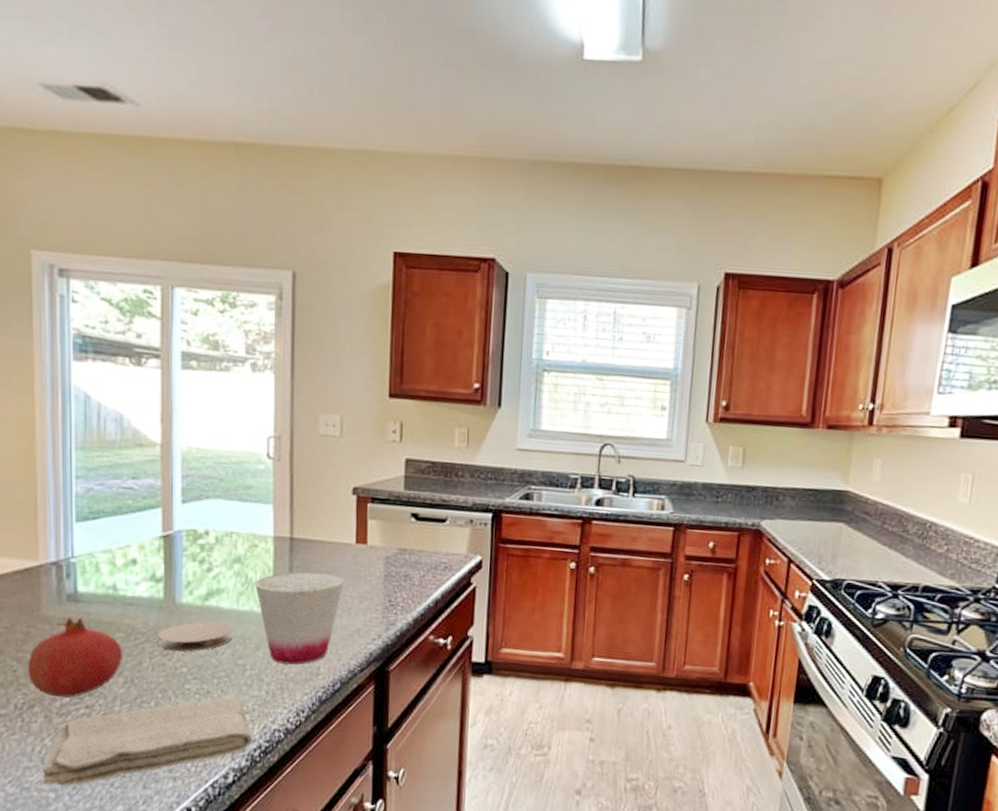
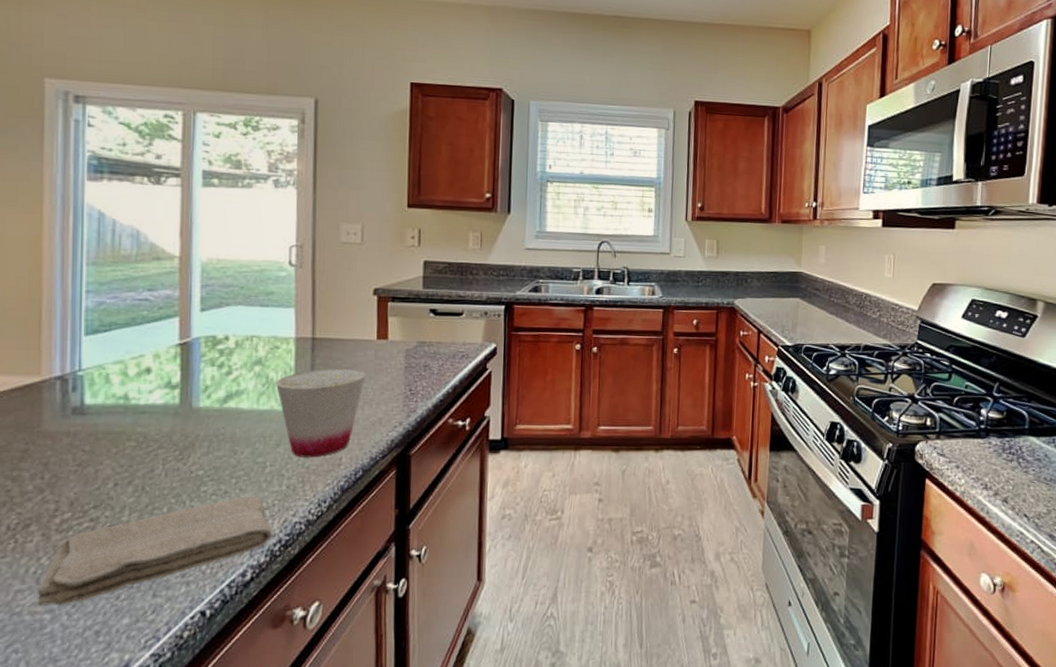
fruit: present [27,616,123,698] -> none [23,429,134,513]
coaster: present [158,621,233,652] -> none [172,423,252,455]

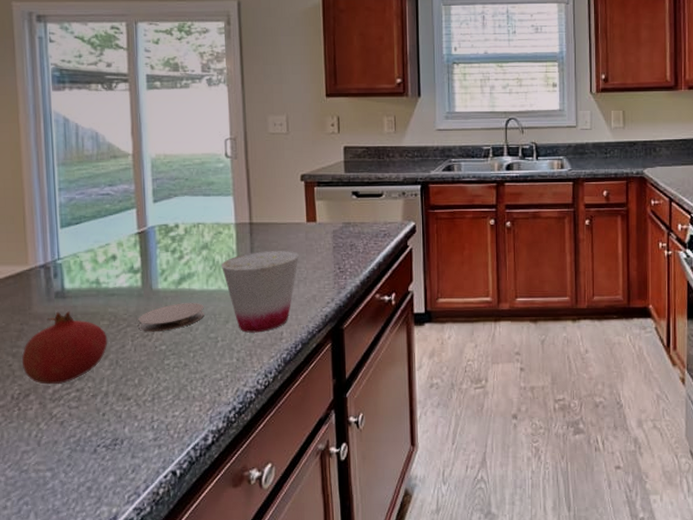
fruit: none [23,429,134,513] -> present [21,310,108,385]
washcloth: present [37,495,273,605] -> none [39,367,228,465]
coaster: none [172,423,252,455] -> present [138,303,204,332]

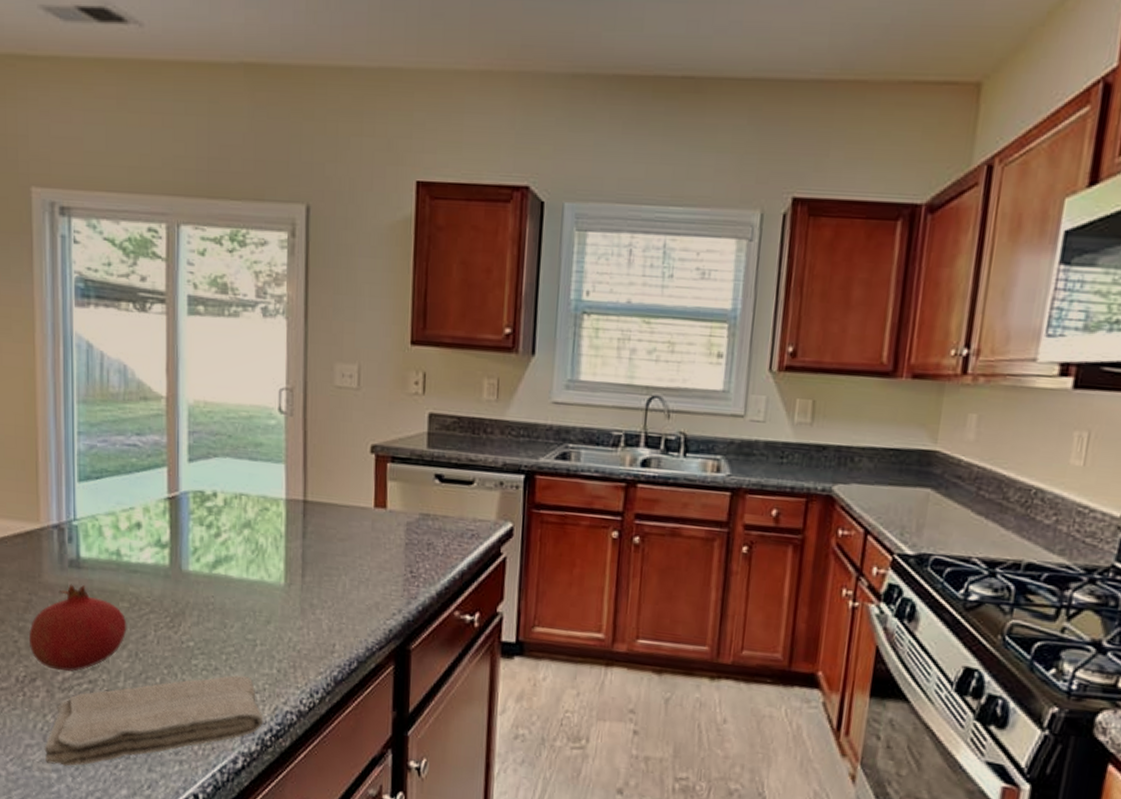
washcloth: none [39,367,228,465] -> present [44,675,264,766]
coaster: present [138,303,204,332] -> none [163,591,242,624]
cup: present [221,250,299,333] -> none [265,538,362,641]

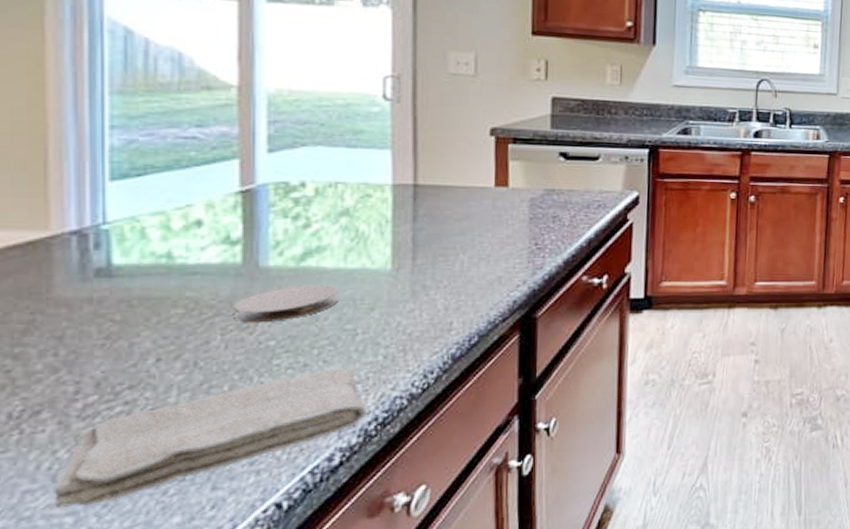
fruit: present [28,584,127,672] -> none [29,294,182,397]
coaster: none [163,591,242,624] -> present [234,285,339,323]

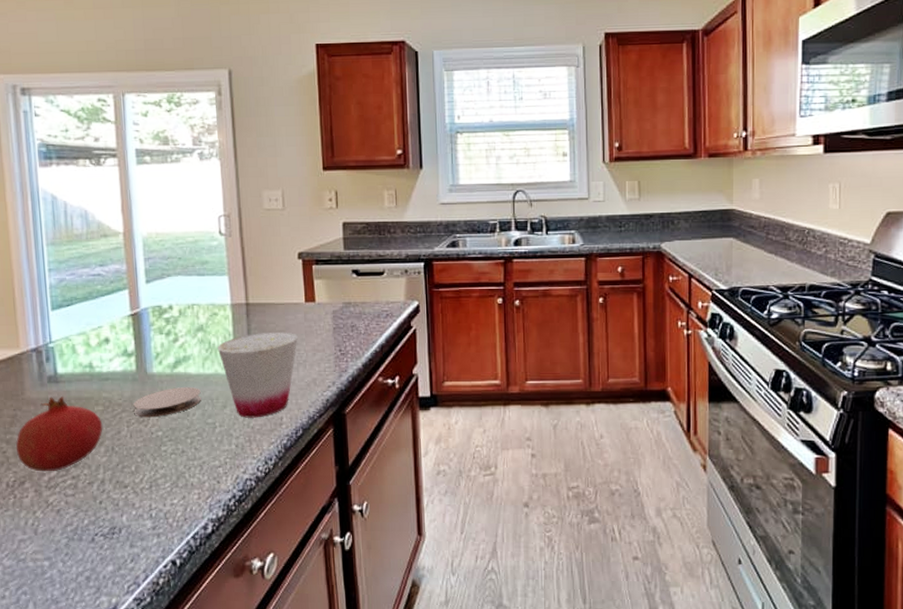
fruit: none [29,294,182,397] -> present [15,395,103,472]
washcloth: present [53,367,367,507] -> none [36,454,228,554]
cup: none [367,219,482,323] -> present [217,331,298,418]

